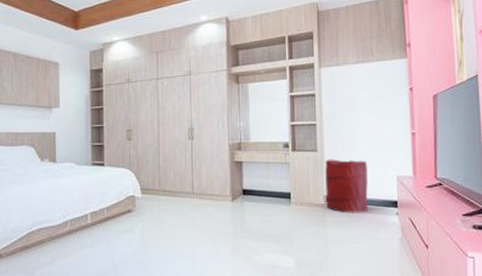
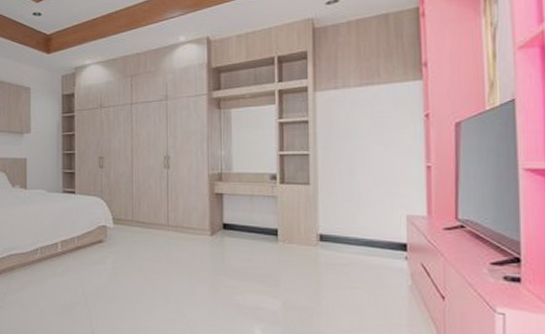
laundry hamper: present [325,159,368,213] -> none [319,193,371,256]

